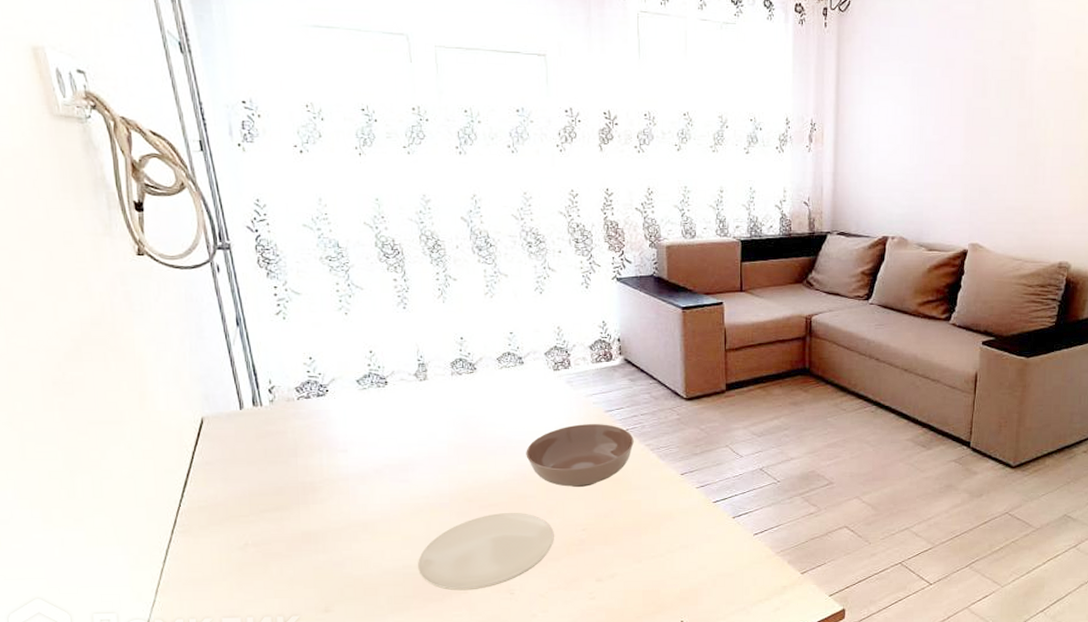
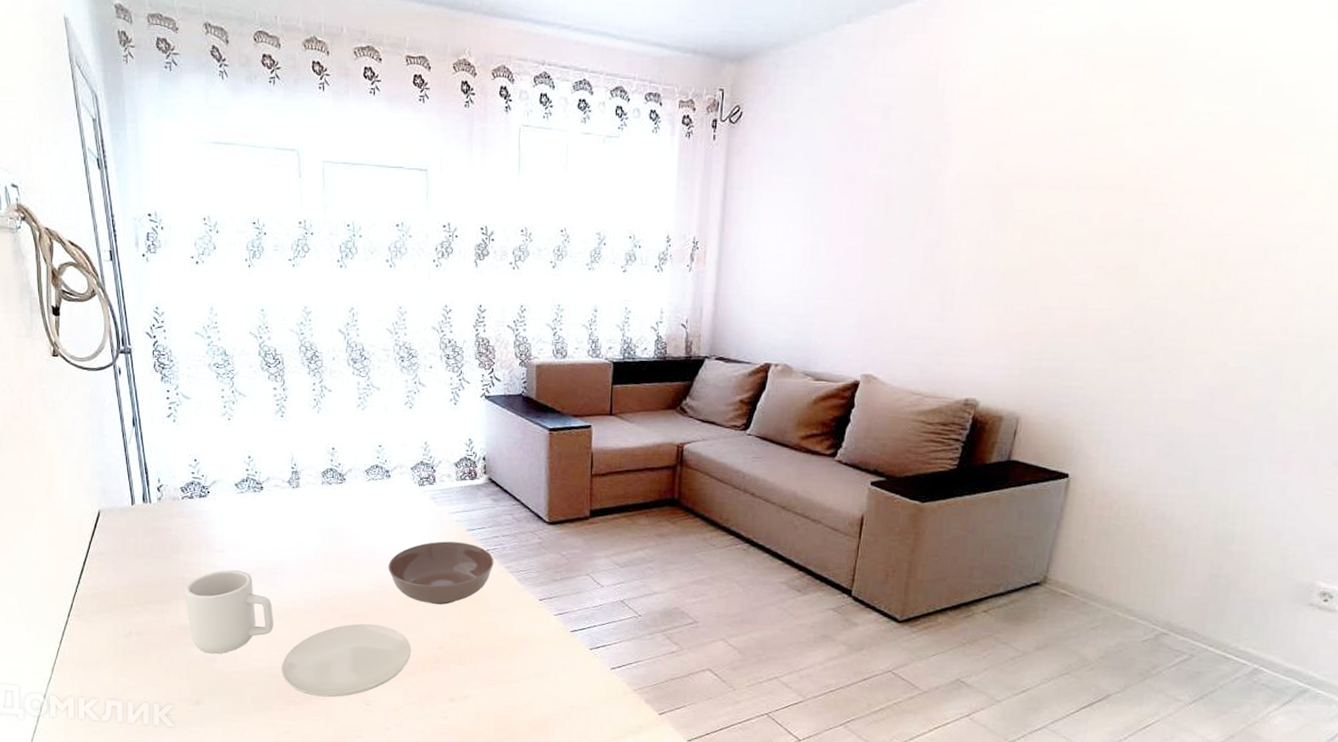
mug: none [305,470,407,558] -> present [185,570,274,654]

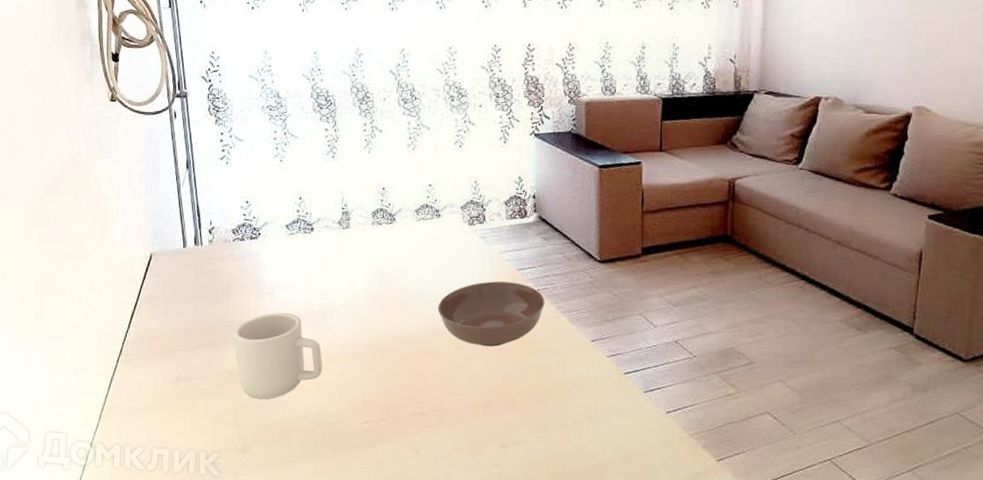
plate: present [282,623,411,697] -> none [330,367,461,444]

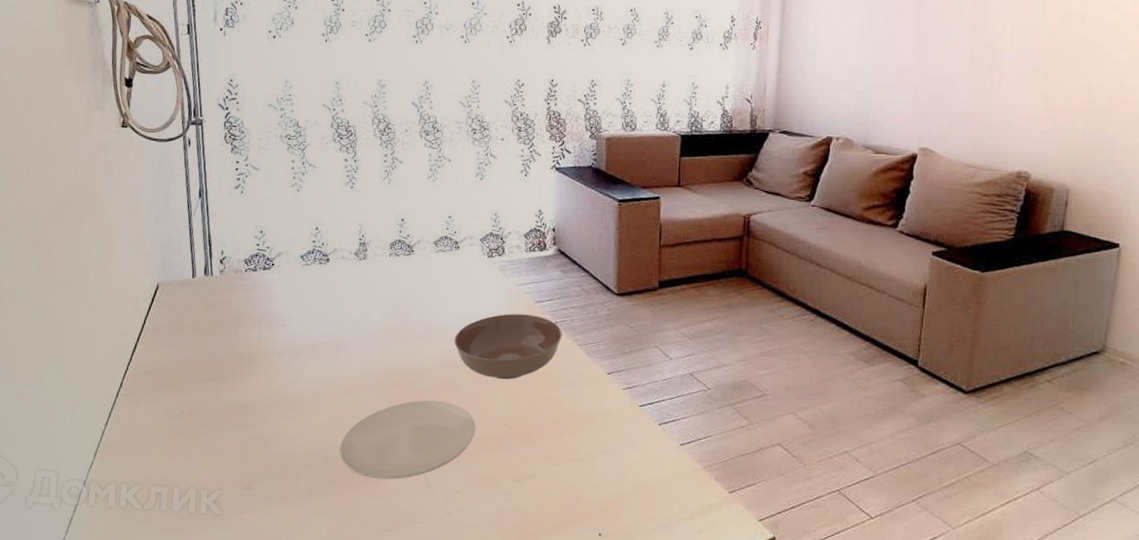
mug: present [233,313,322,400] -> none [242,345,334,434]
plate: none [330,367,461,444] -> present [340,400,476,480]

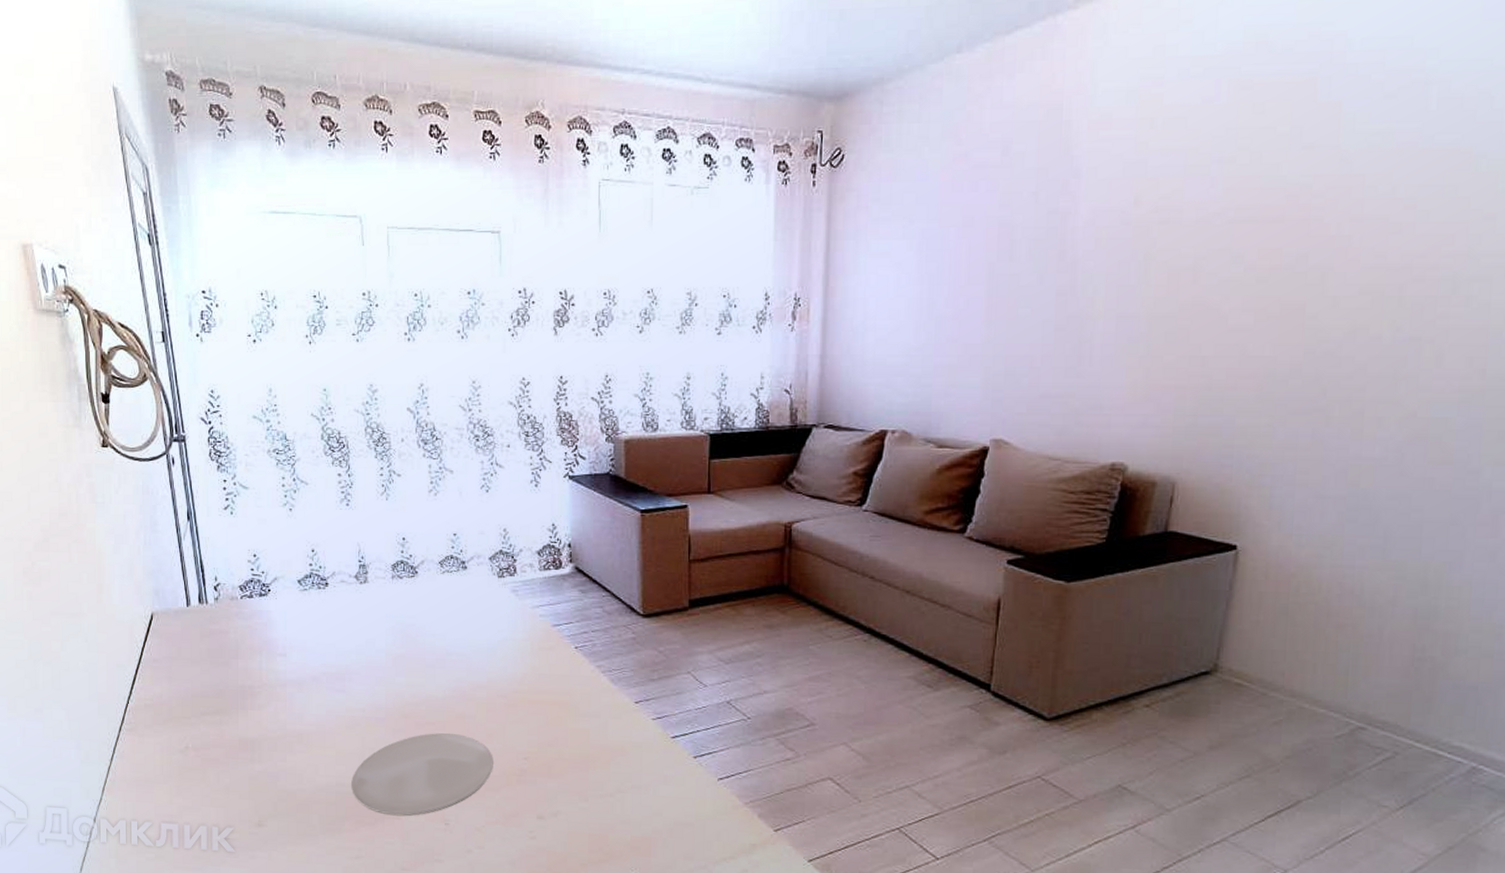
bowl: present [454,313,562,379] -> none [466,639,583,710]

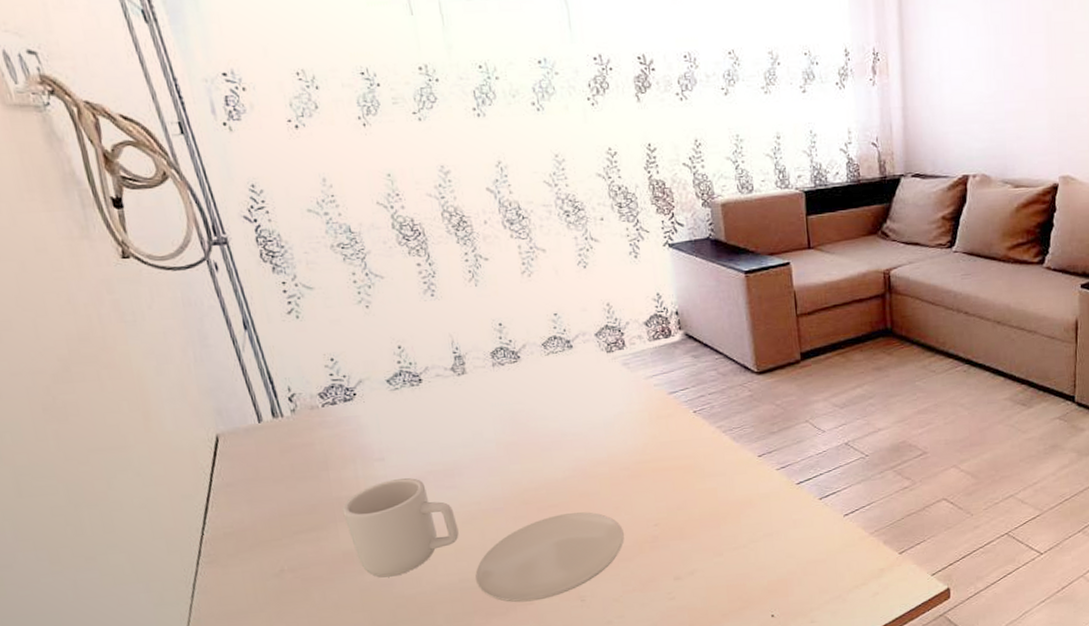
mug: none [244,676,342,770] -> present [342,478,459,578]

